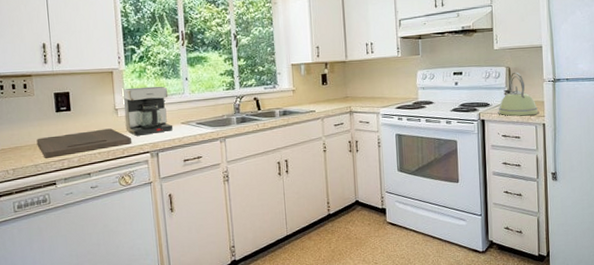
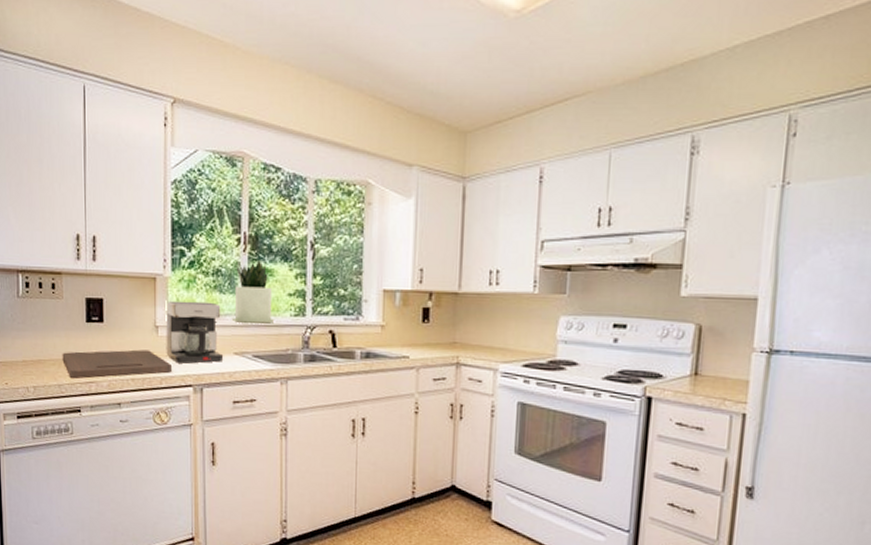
planter: none [176,51,212,100] -> present [231,260,275,325]
kettle: present [498,72,539,117] -> none [674,332,739,400]

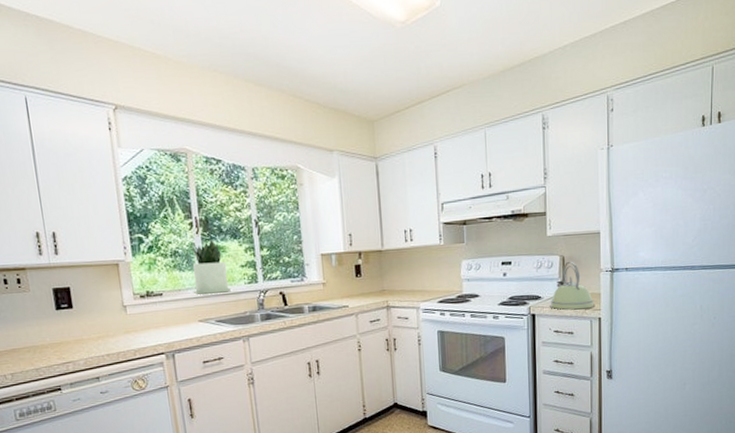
cutting board: present [62,349,172,379] -> none [36,327,144,361]
coffee maker: present [166,300,223,364] -> none [131,279,189,336]
kettle: none [674,332,739,400] -> present [550,261,595,311]

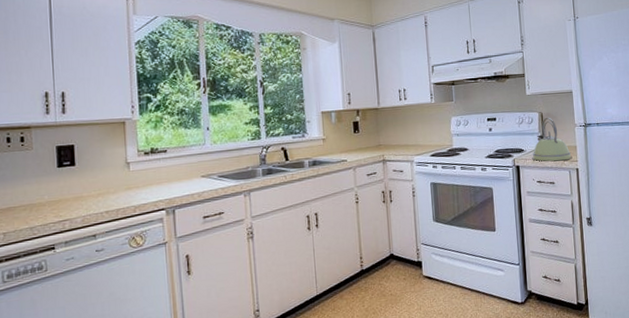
planter: present [190,240,232,296] -> none [196,99,235,152]

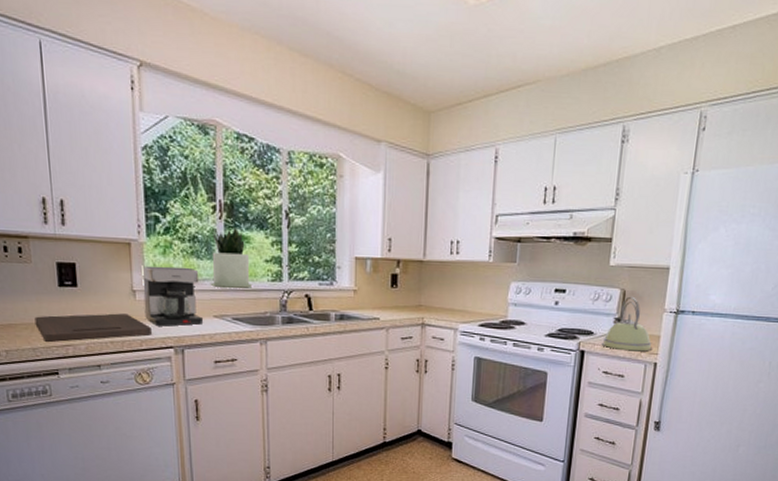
cutting board: none [33,184,144,220] -> present [34,313,152,342]
coffee maker: none [136,136,191,192] -> present [142,265,202,326]
planter: none [196,99,235,152] -> present [210,228,253,289]

